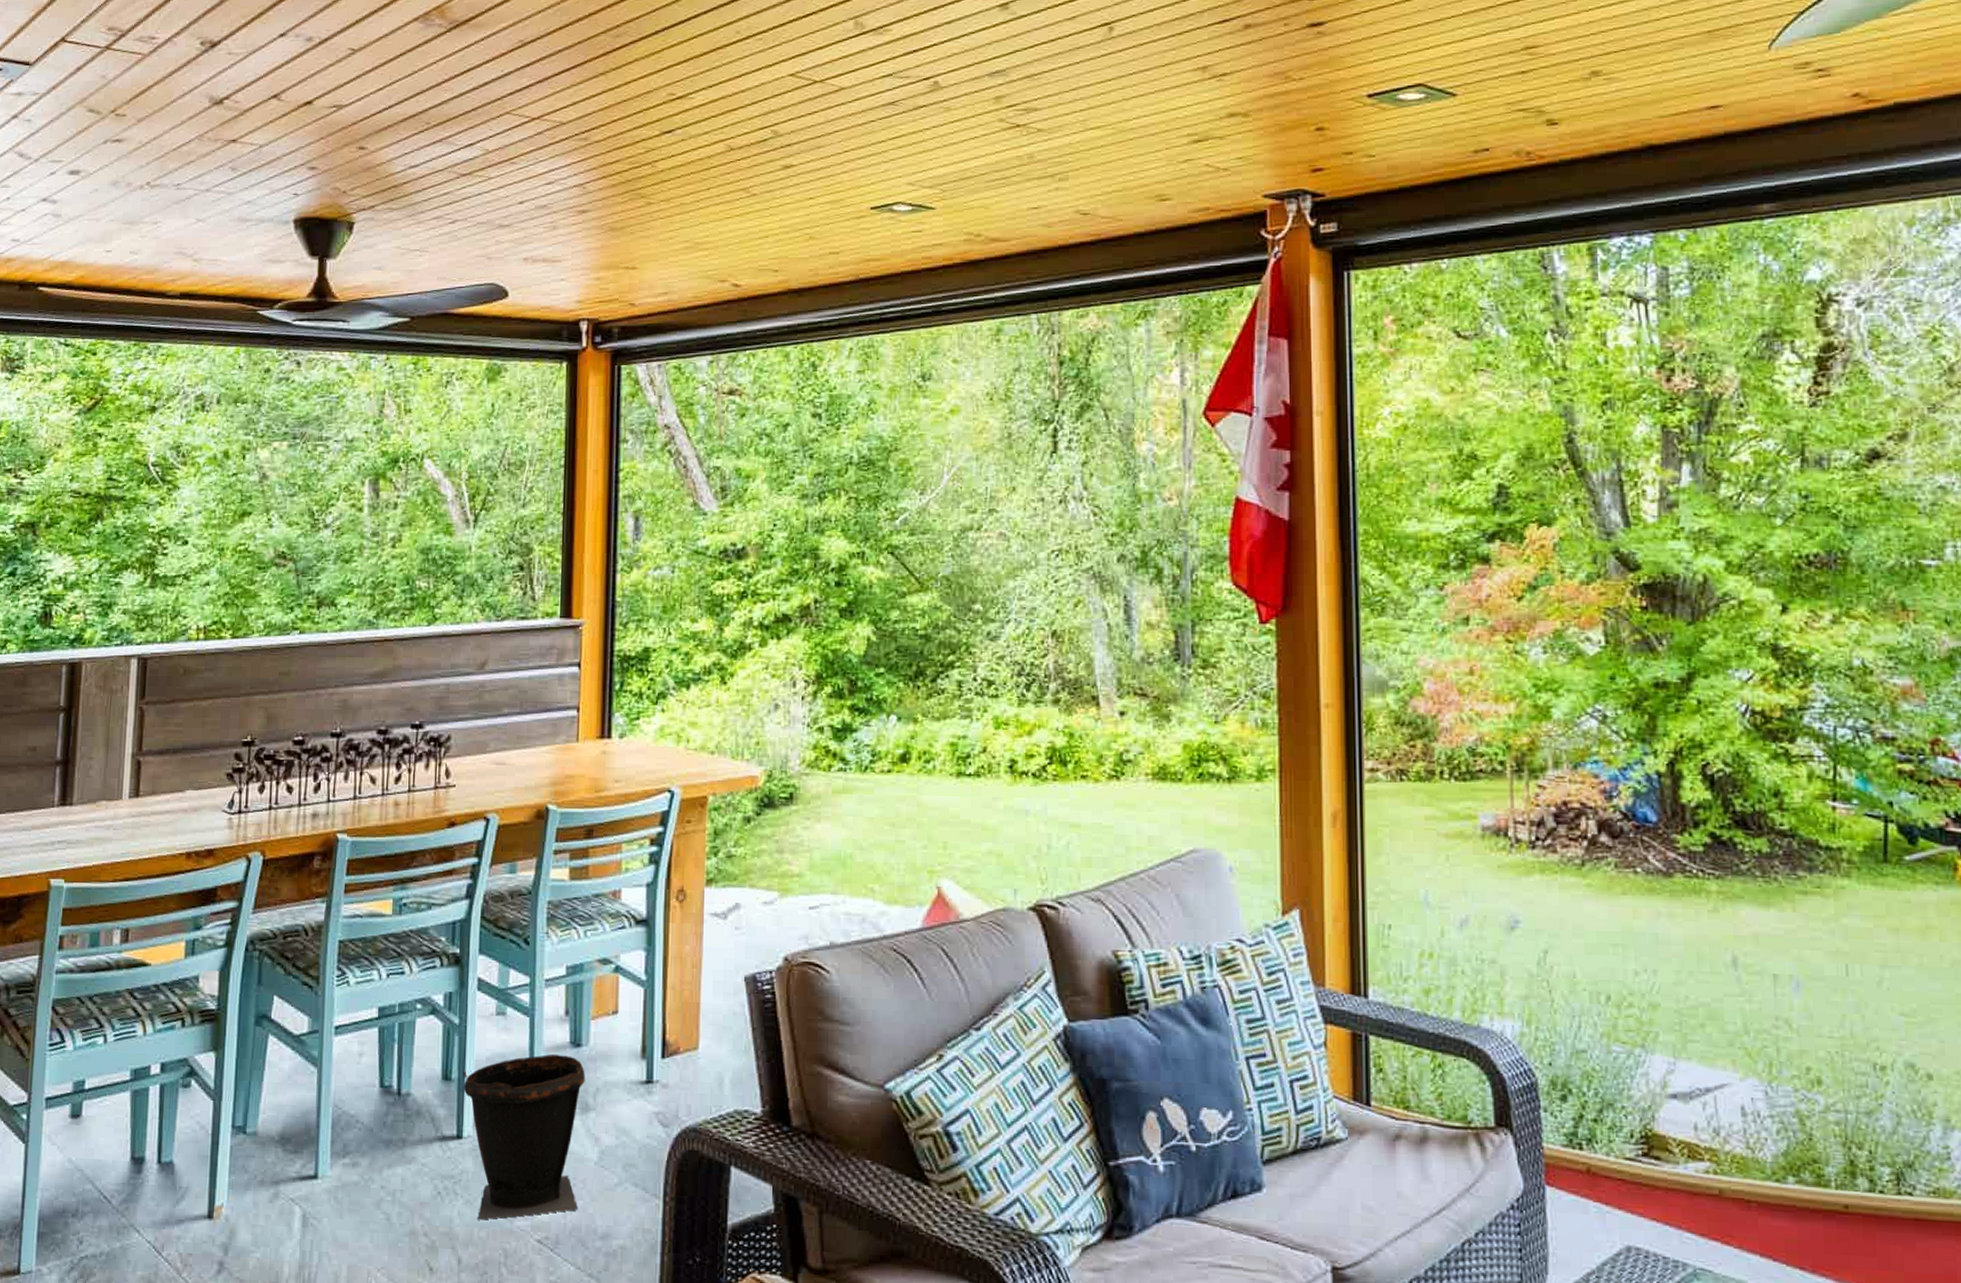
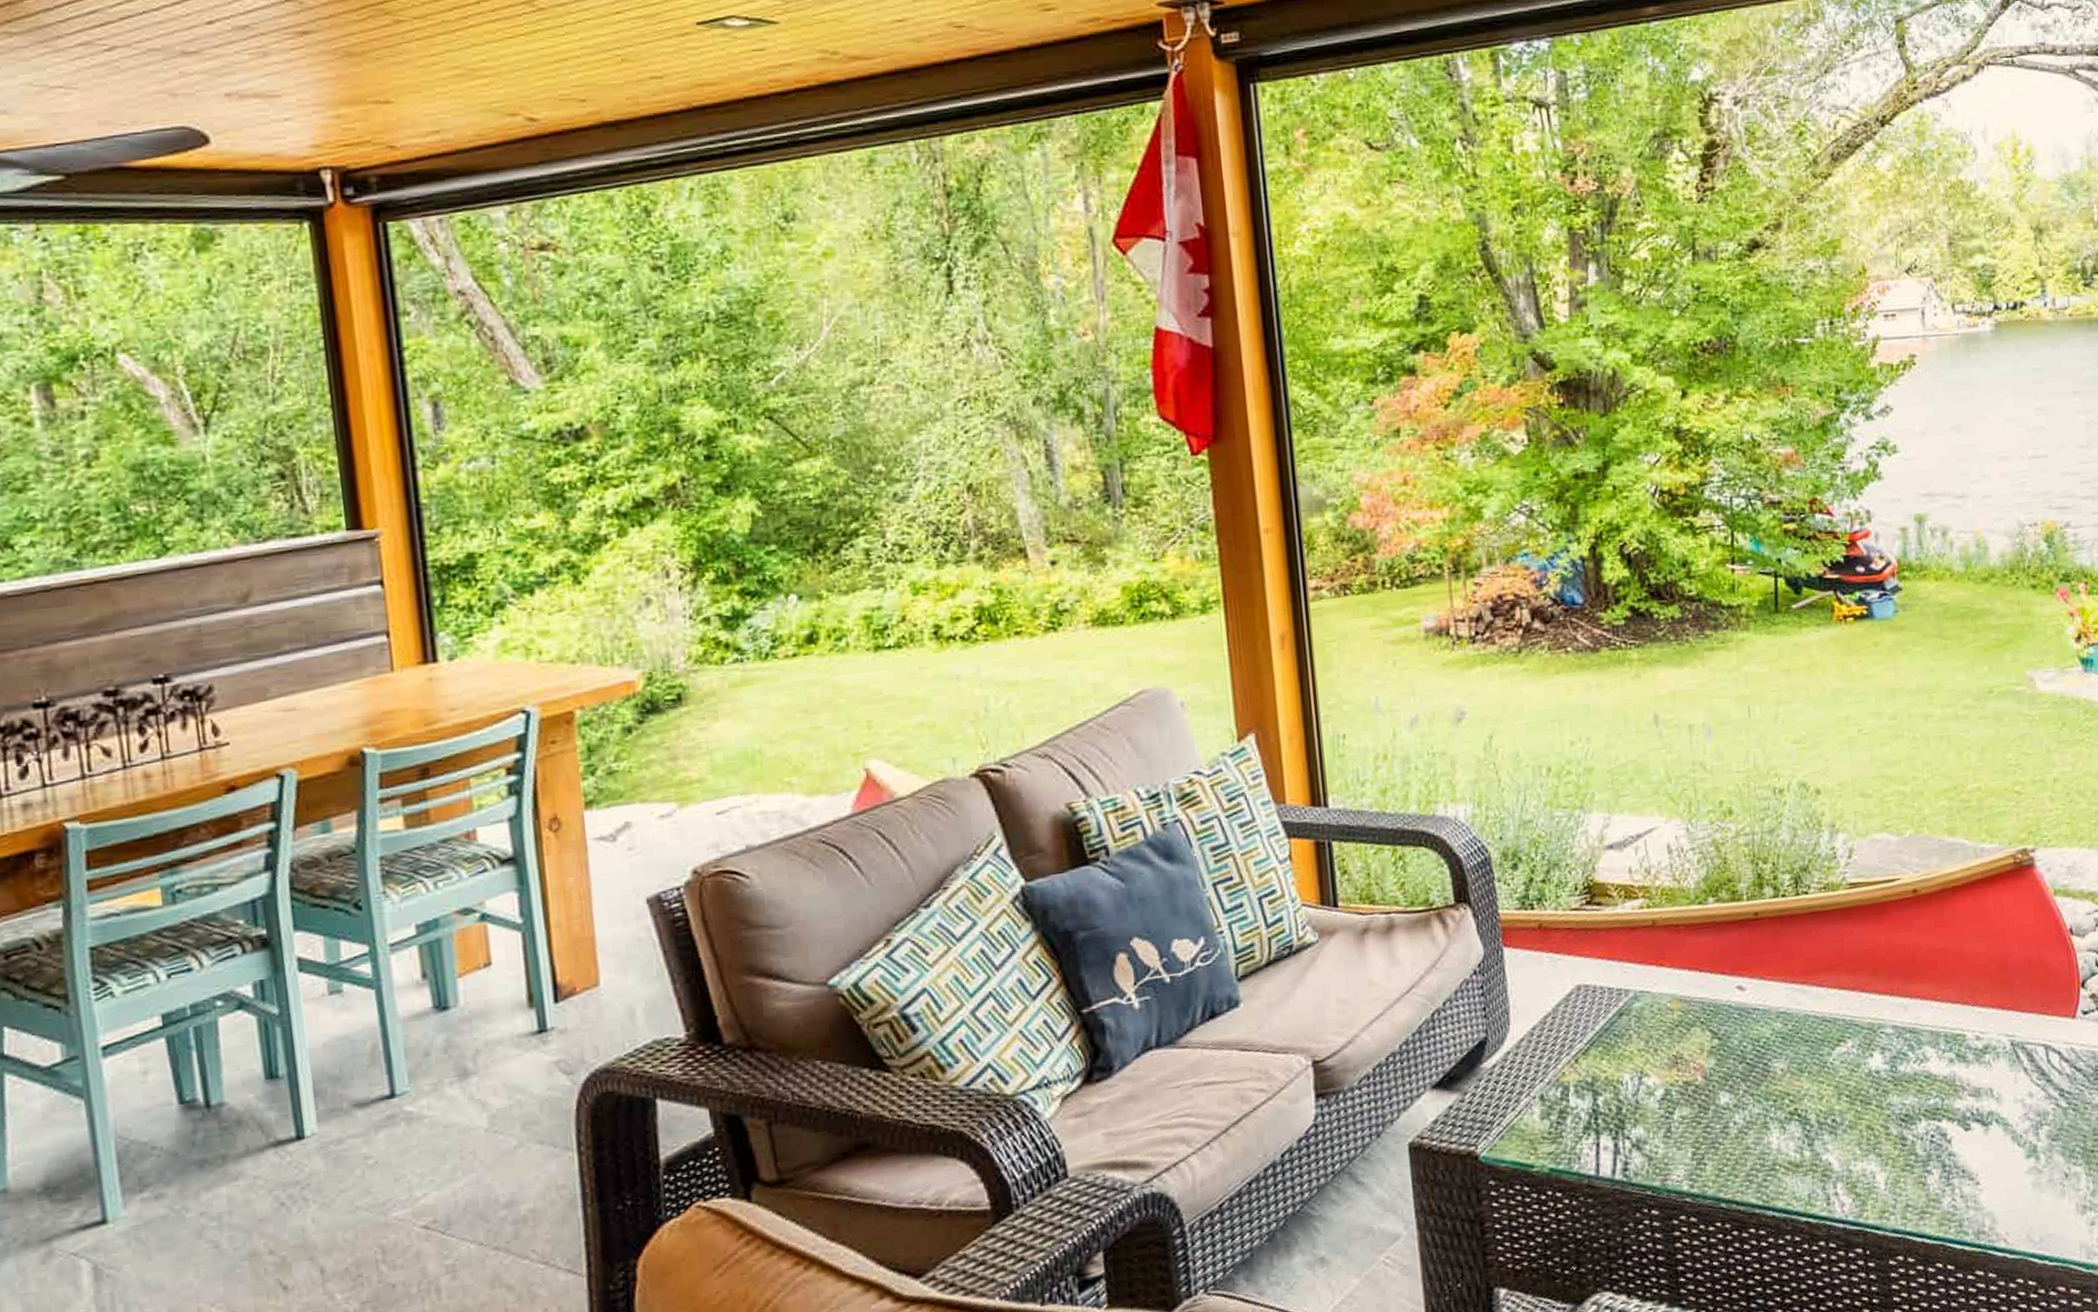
planter pot: present [462,1053,585,1220] -> none [293,1021,471,1222]

